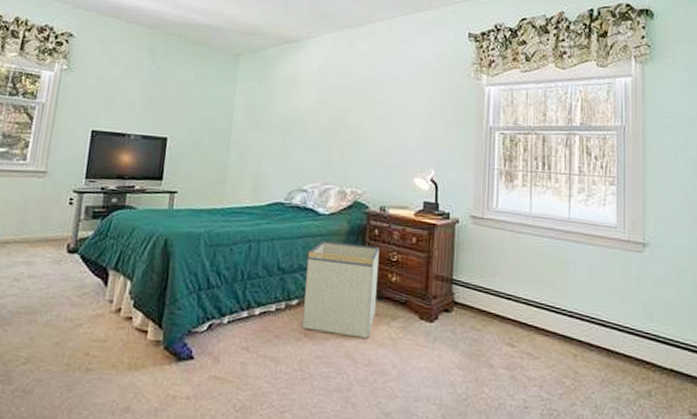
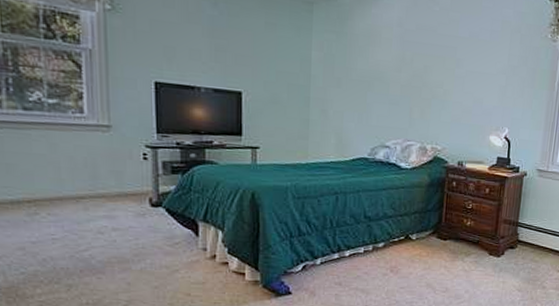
storage bin: present [302,240,379,338] -> none [388,192,457,271]

